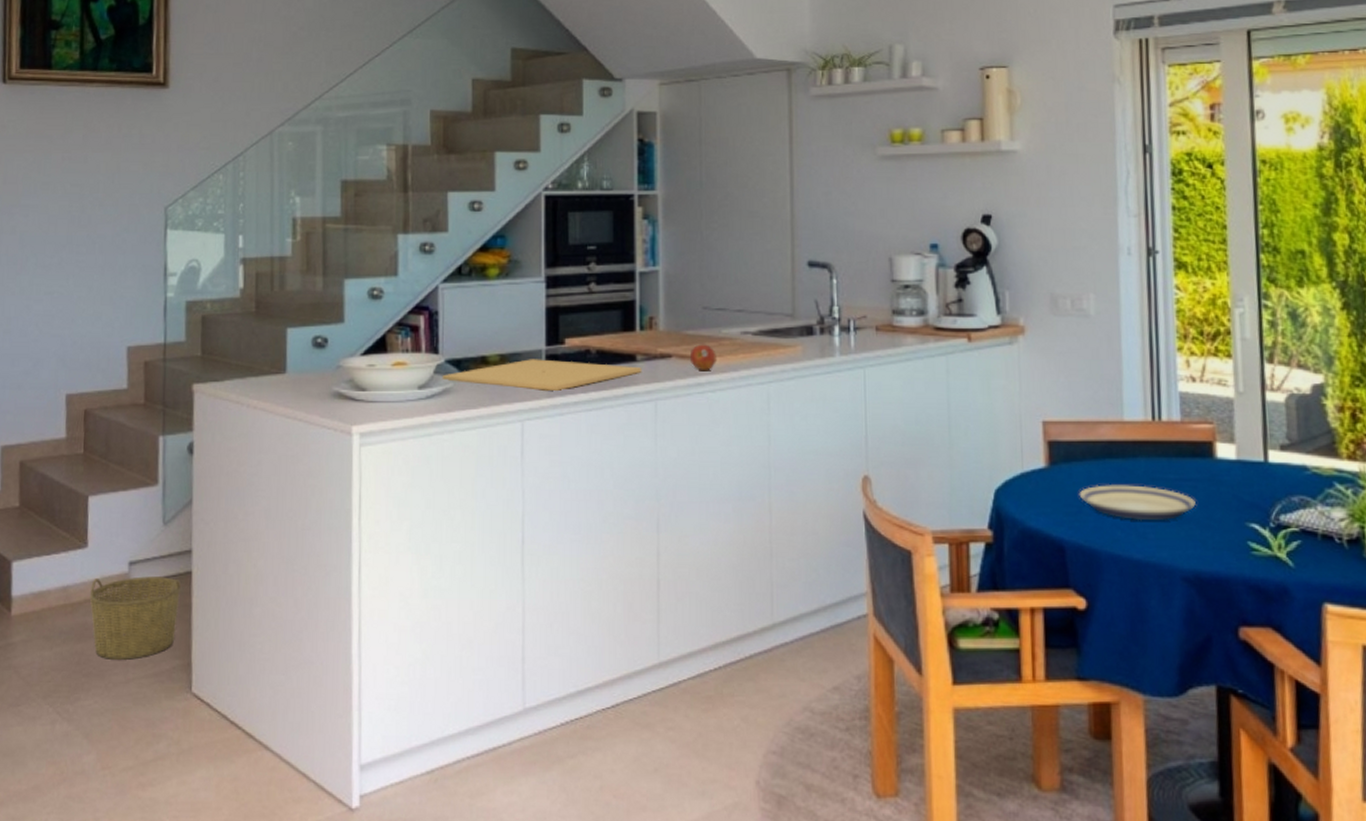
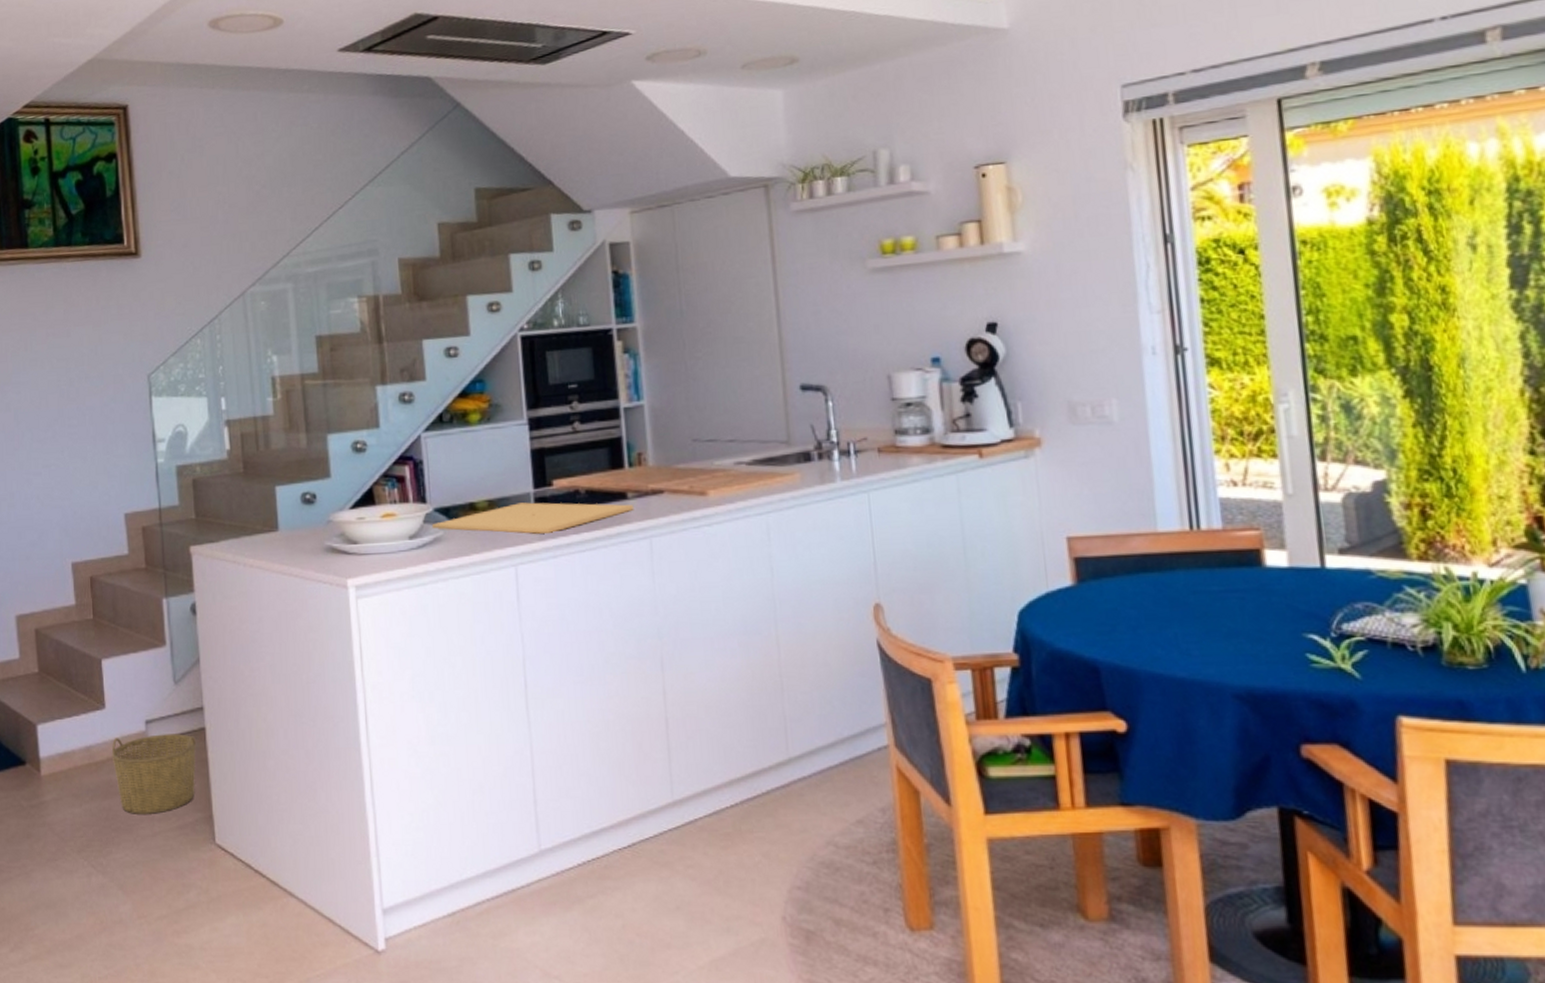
fruit: present [691,344,716,371] -> none [683,477,711,505]
plate: present [1079,485,1196,521] -> none [1111,599,1245,637]

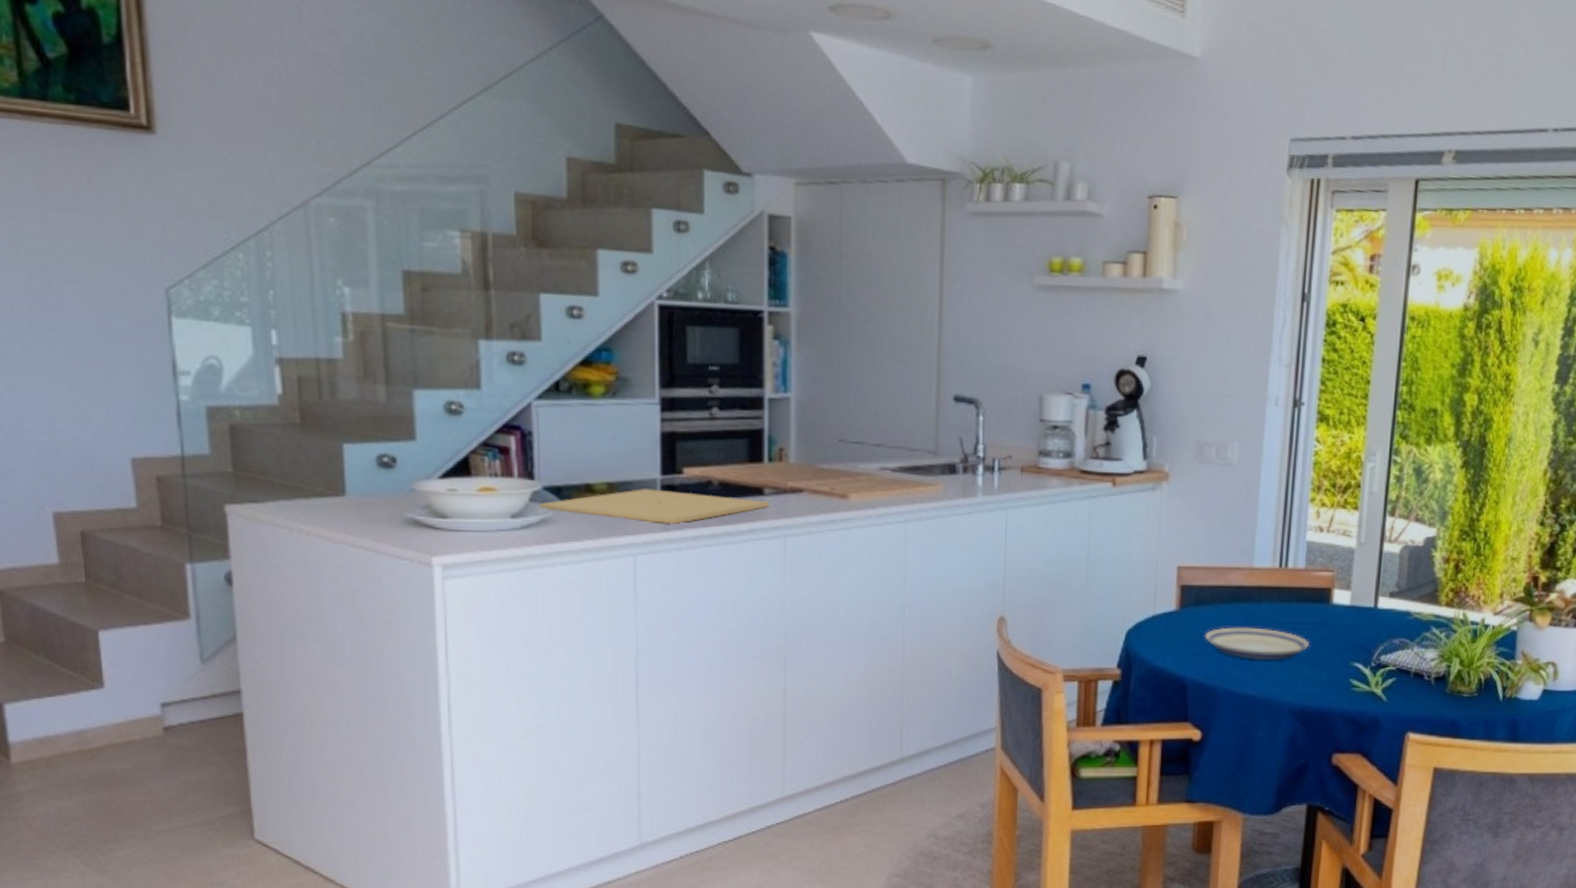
basket: present [111,734,197,814] -> none [113,719,232,808]
plate: none [1111,599,1245,637] -> present [1204,627,1309,661]

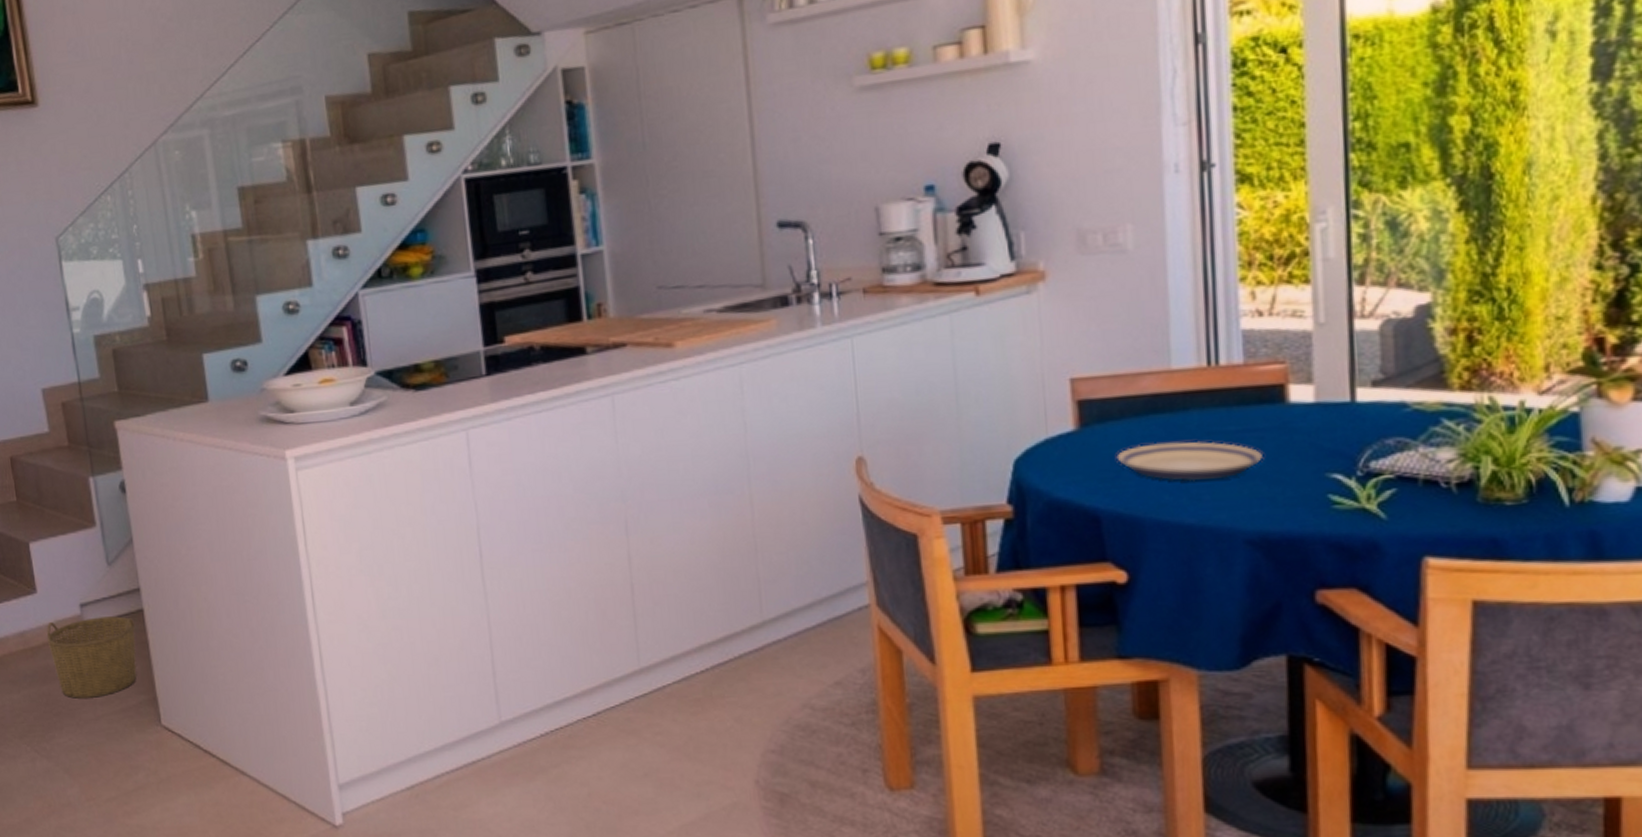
basket: none [113,719,232,808] -> present [47,616,137,699]
cutting board: present [539,489,770,525] -> none [373,359,594,396]

